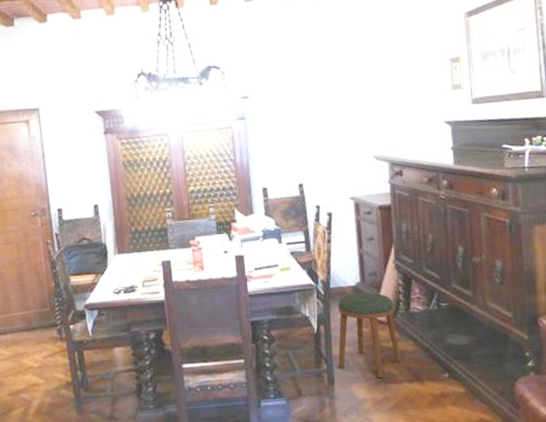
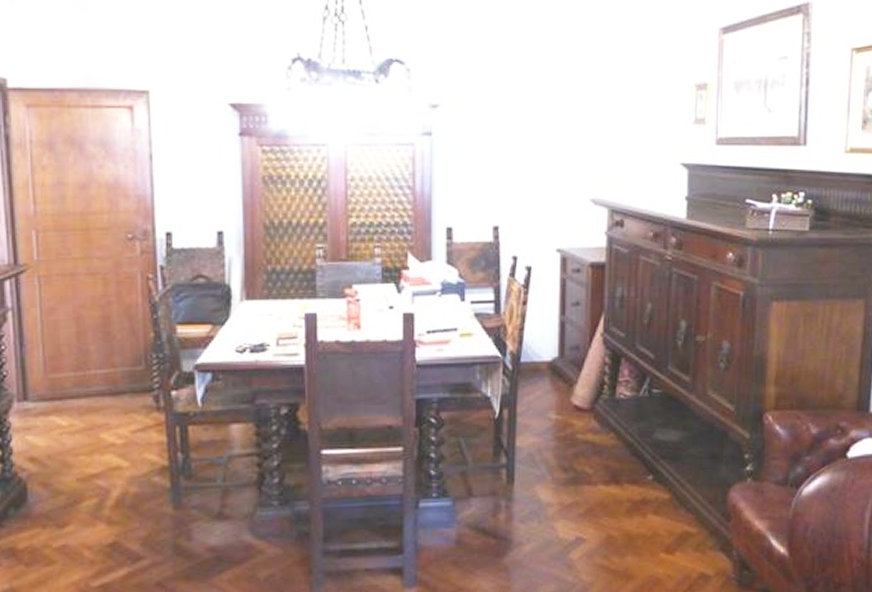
stool: present [338,292,402,378] -> none [521,370,599,477]

